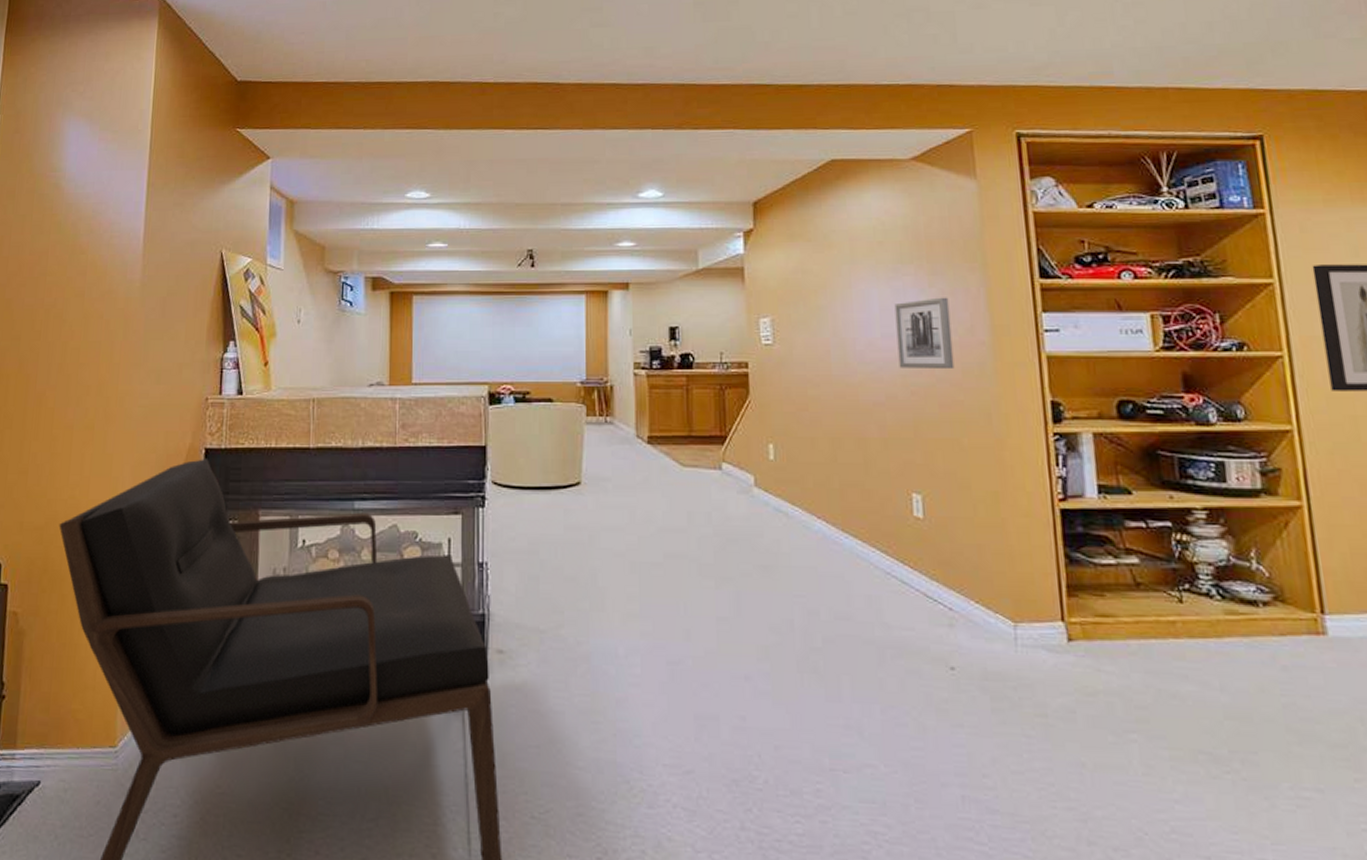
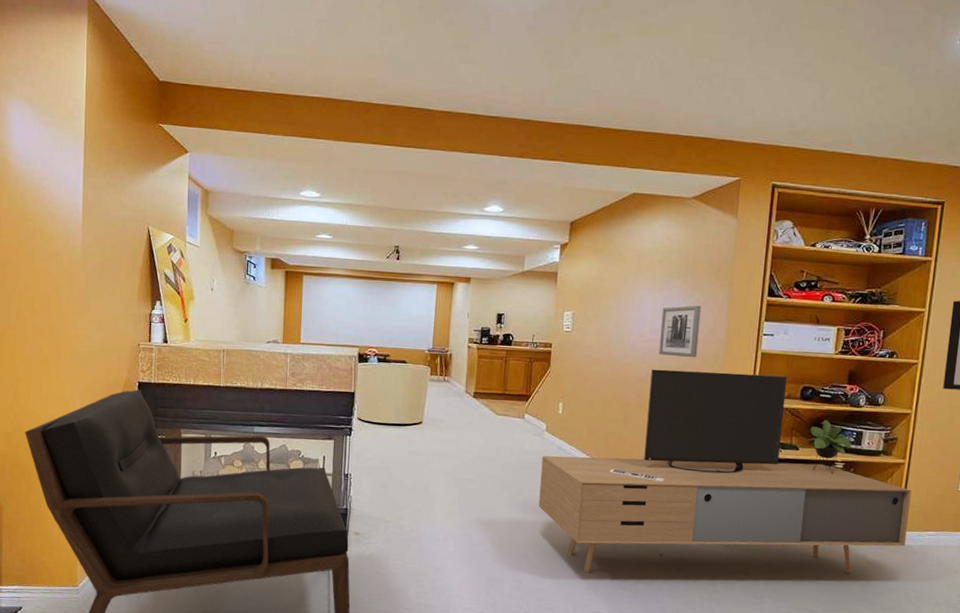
media console: none [754,387,1338,702] -> present [538,369,912,573]

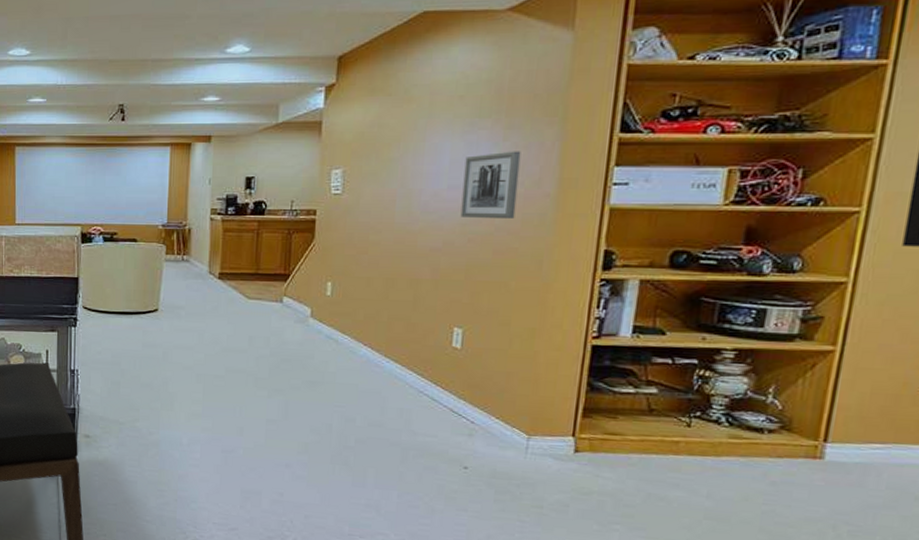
media console: present [538,369,912,573] -> none [303,236,846,497]

